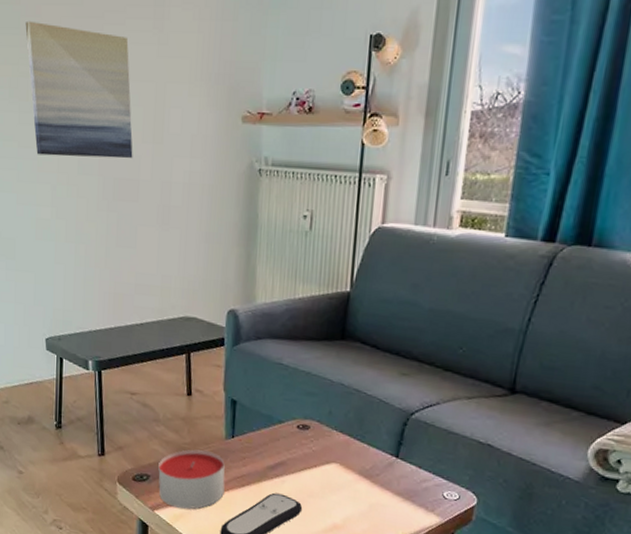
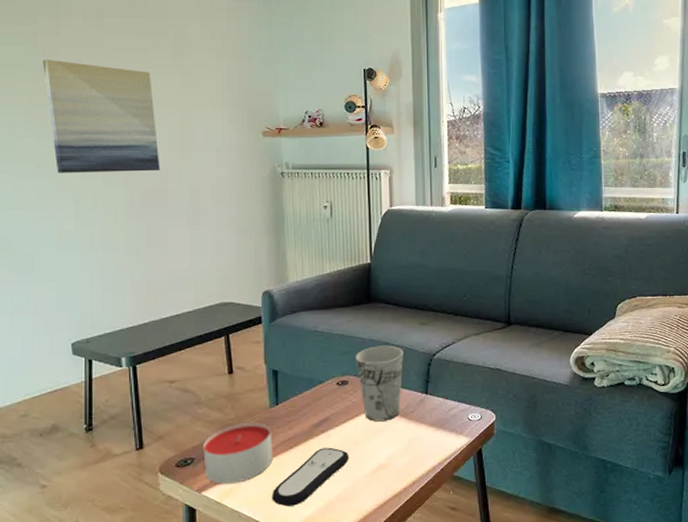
cup: none [320,391,376,479] -> present [356,345,404,422]

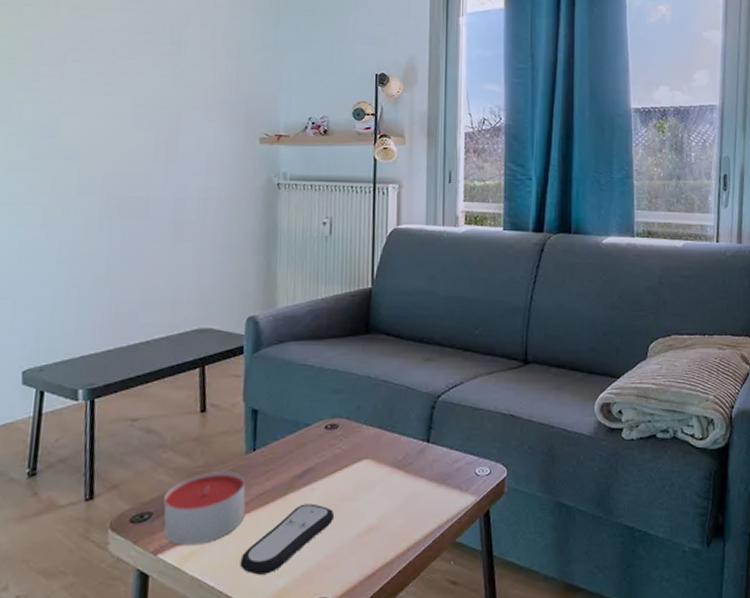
wall art: present [43,59,160,173] -> none [23,52,143,178]
cup: present [356,345,404,422] -> none [349,384,404,474]

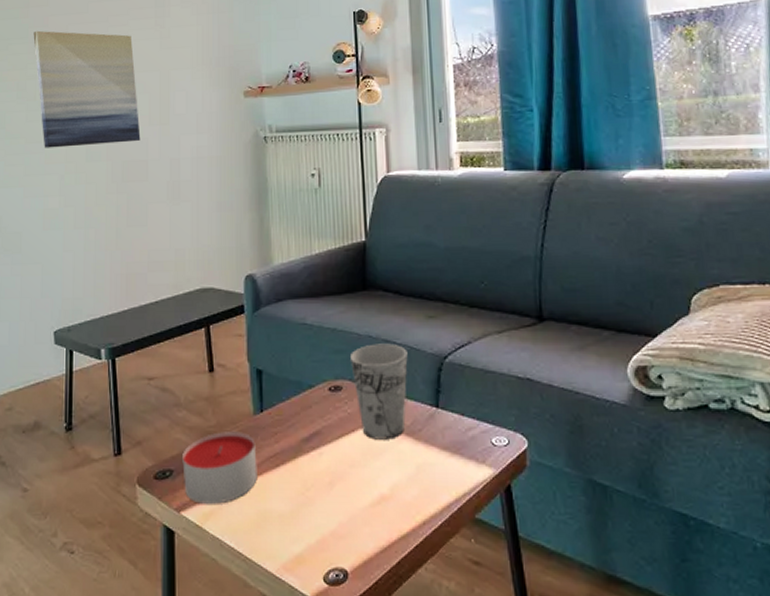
wall art: none [23,52,143,178] -> present [33,30,141,148]
remote control: present [240,503,335,575] -> none [256,468,345,539]
cup: none [349,384,404,474] -> present [351,343,408,440]

